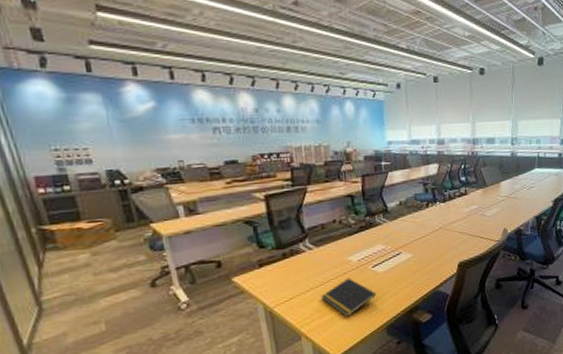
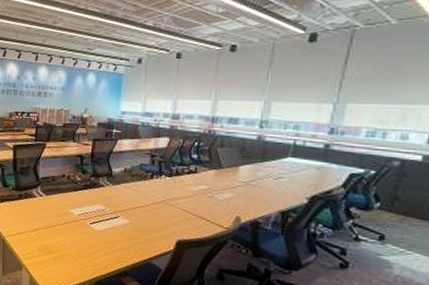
notepad: present [321,278,377,318] -> none [43,228,91,263]

